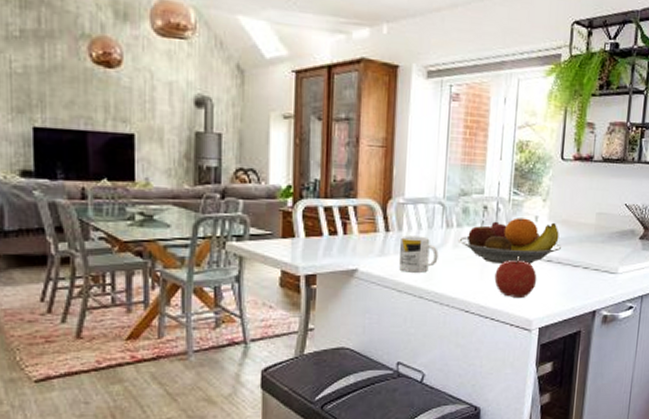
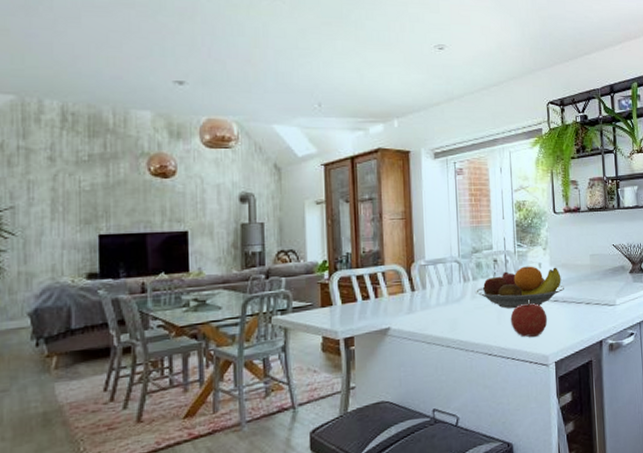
mug: present [399,235,439,273] -> none [425,291,460,326]

